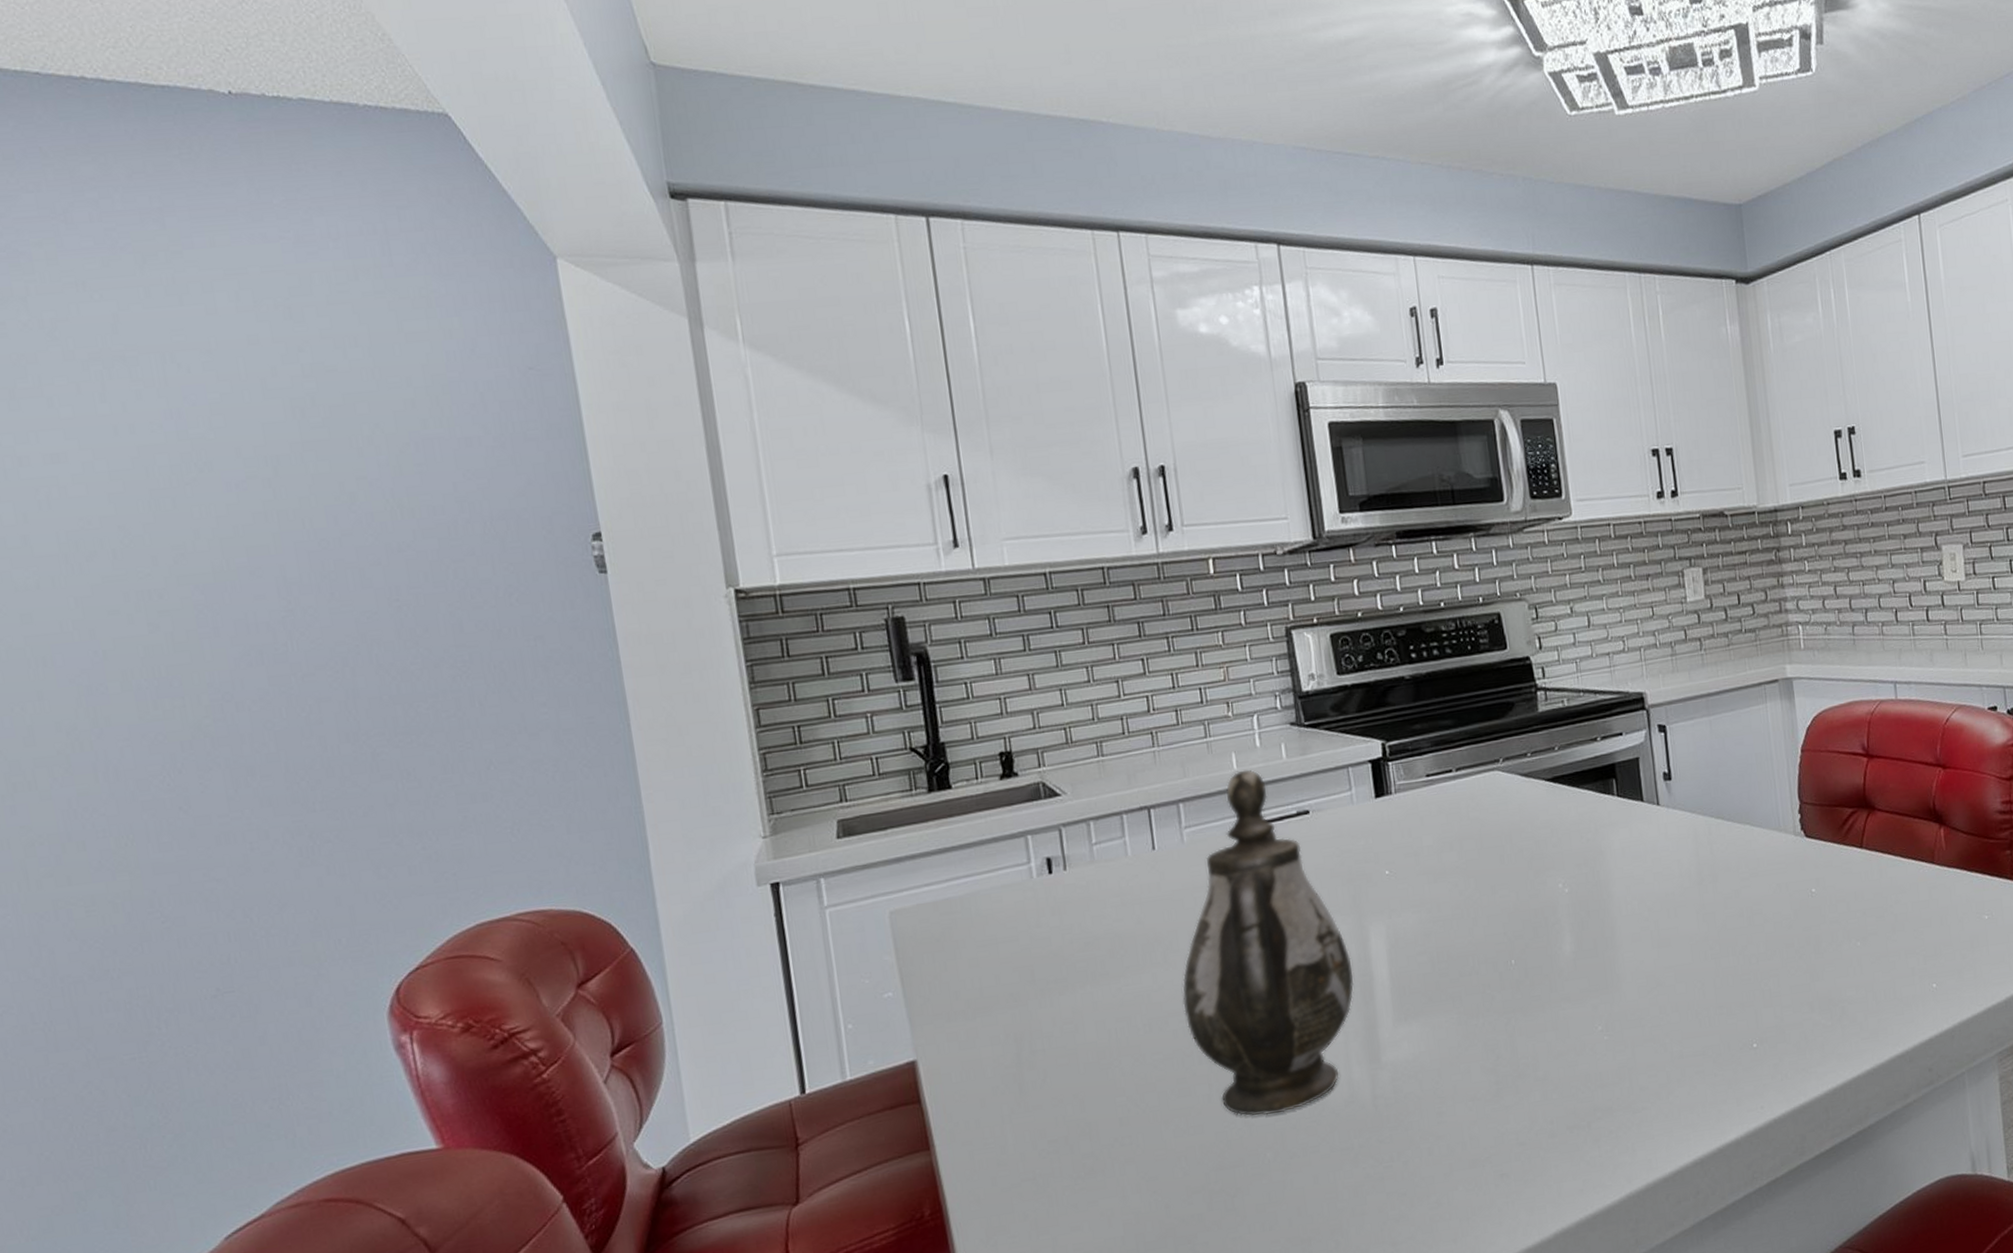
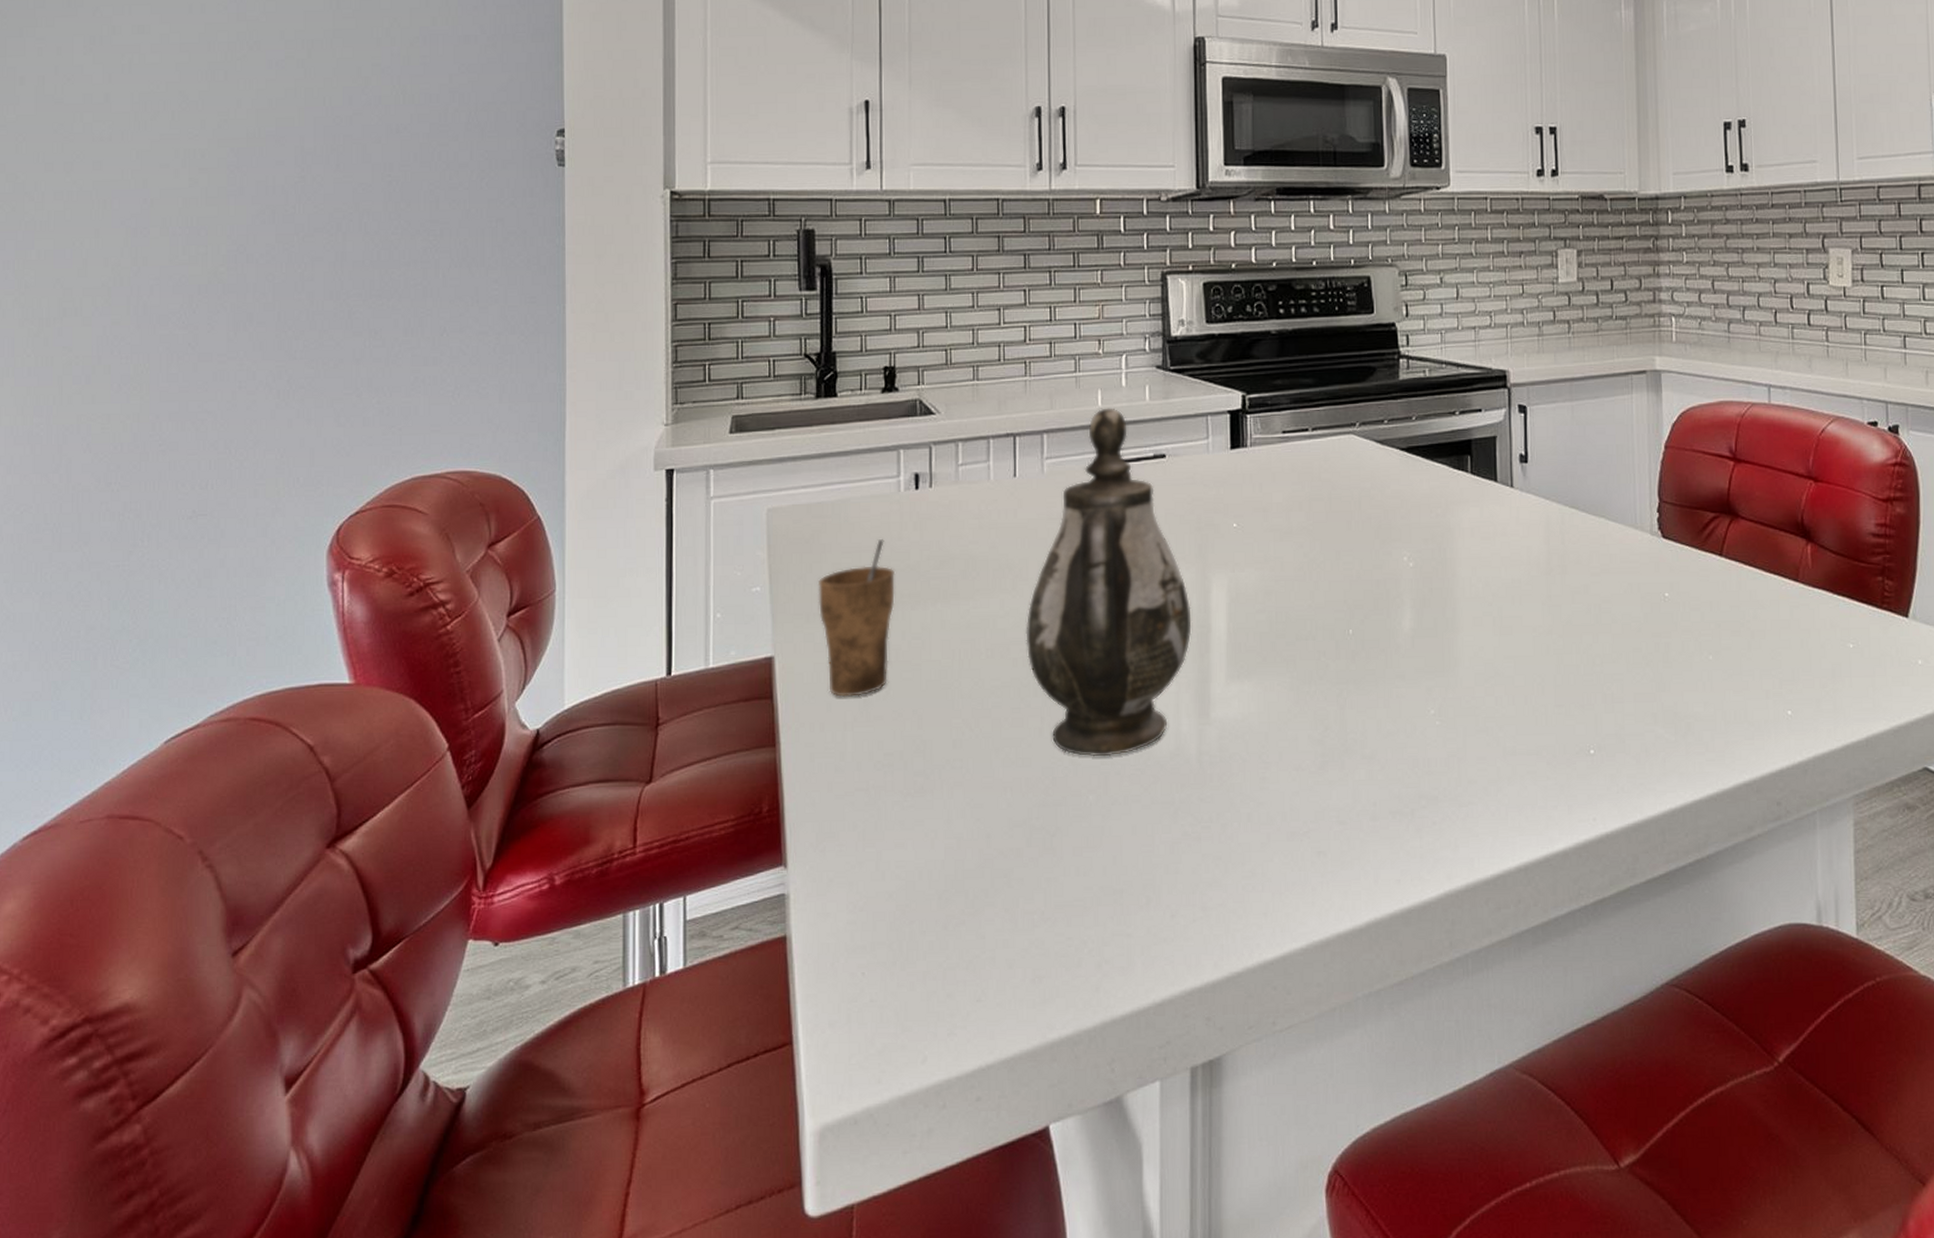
cup: none [954,928,1043,1092] -> present [817,539,896,697]

